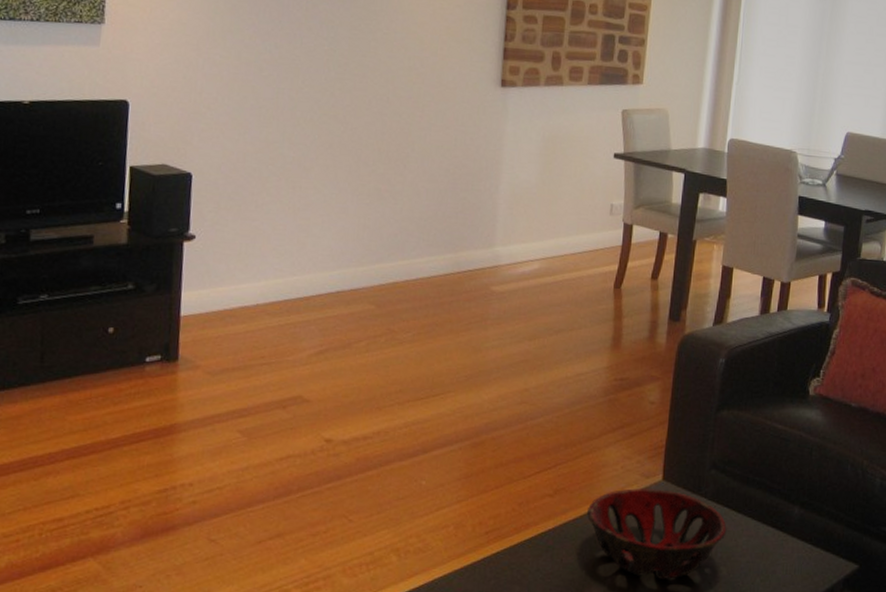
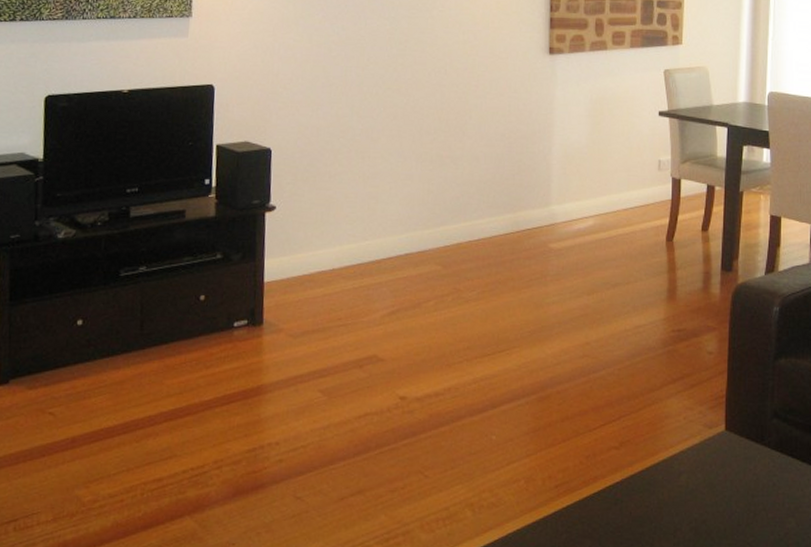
decorative bowl: present [586,488,727,579] -> none [652,439,793,531]

